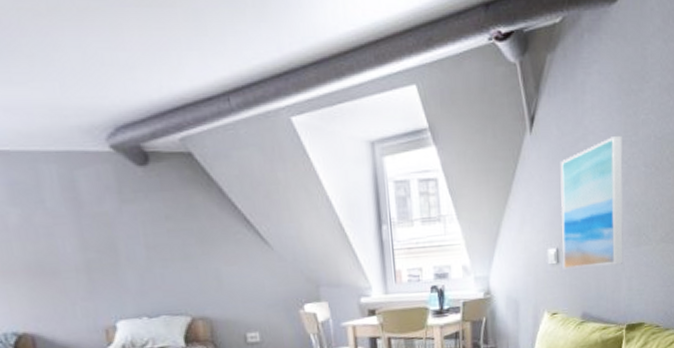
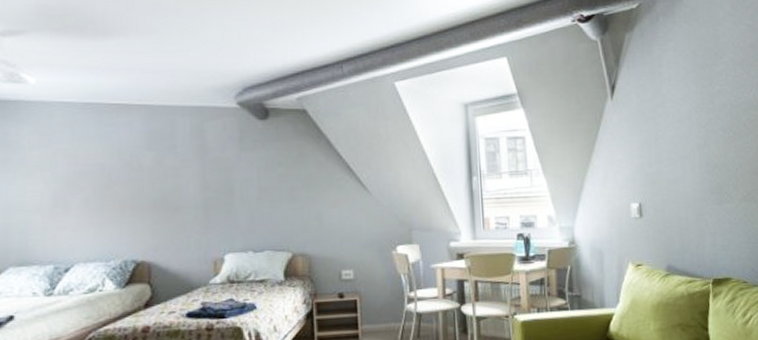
wall art: present [560,136,624,271] -> none [640,104,706,224]

